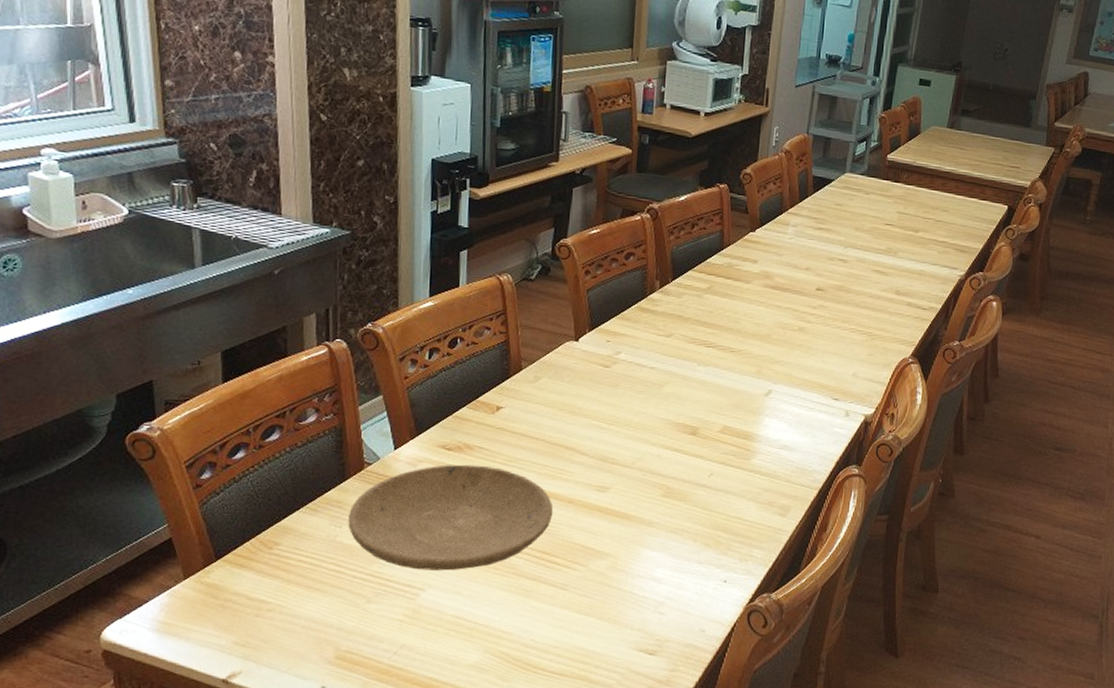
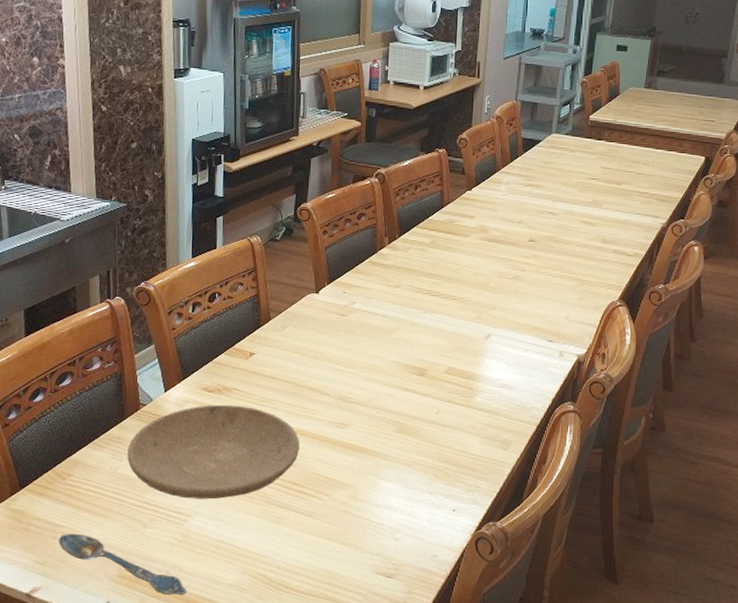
spoon: none [263,610,418,677] -> present [59,533,187,595]

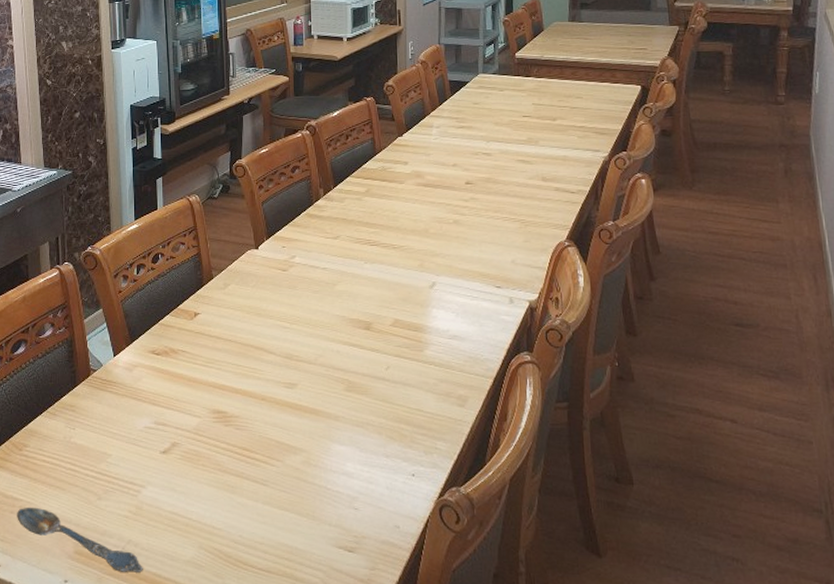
plate: present [127,404,300,500] -> none [80,367,250,468]

